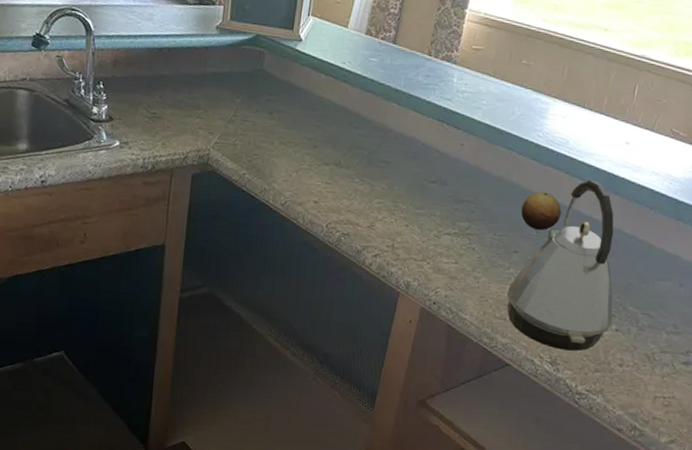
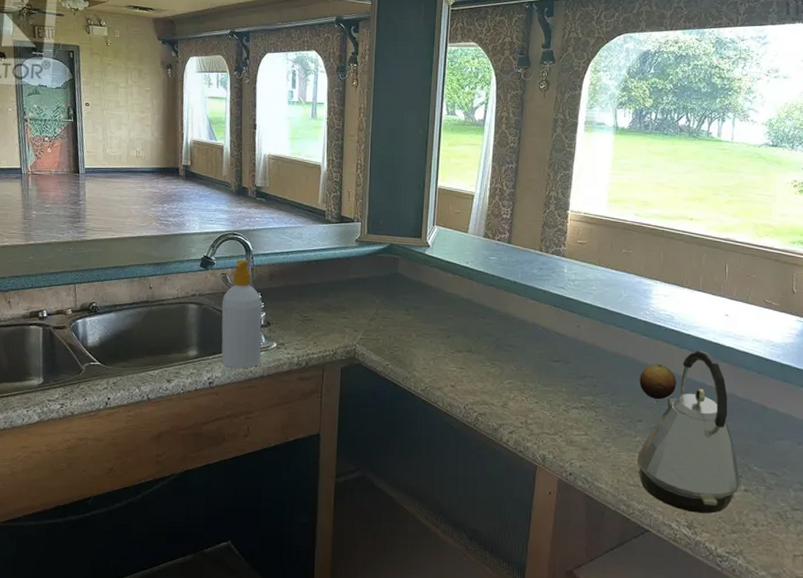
soap bottle: none [55,40,104,169] -> present [221,259,262,369]

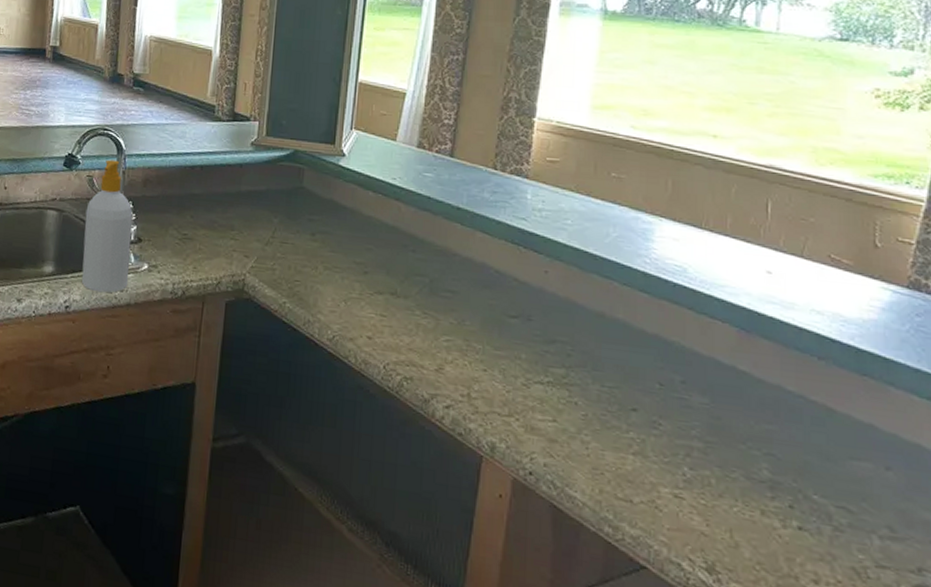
kettle: present [637,350,740,513] -> none [629,318,791,556]
fruit: present [639,364,677,400] -> none [634,332,691,383]

